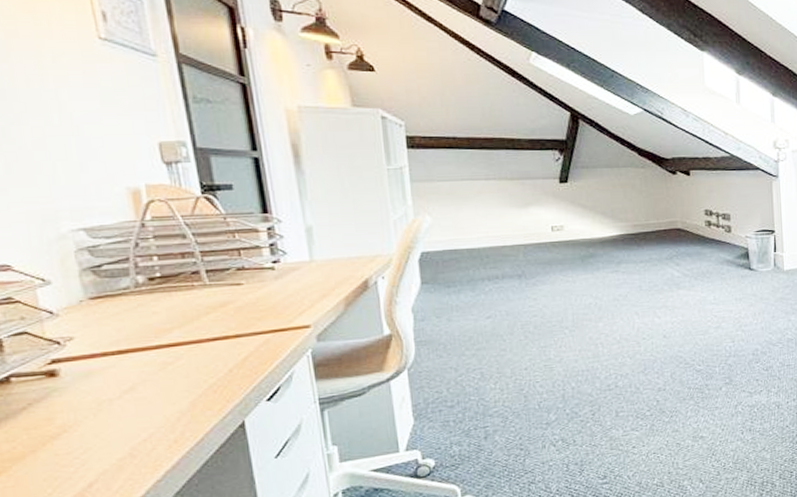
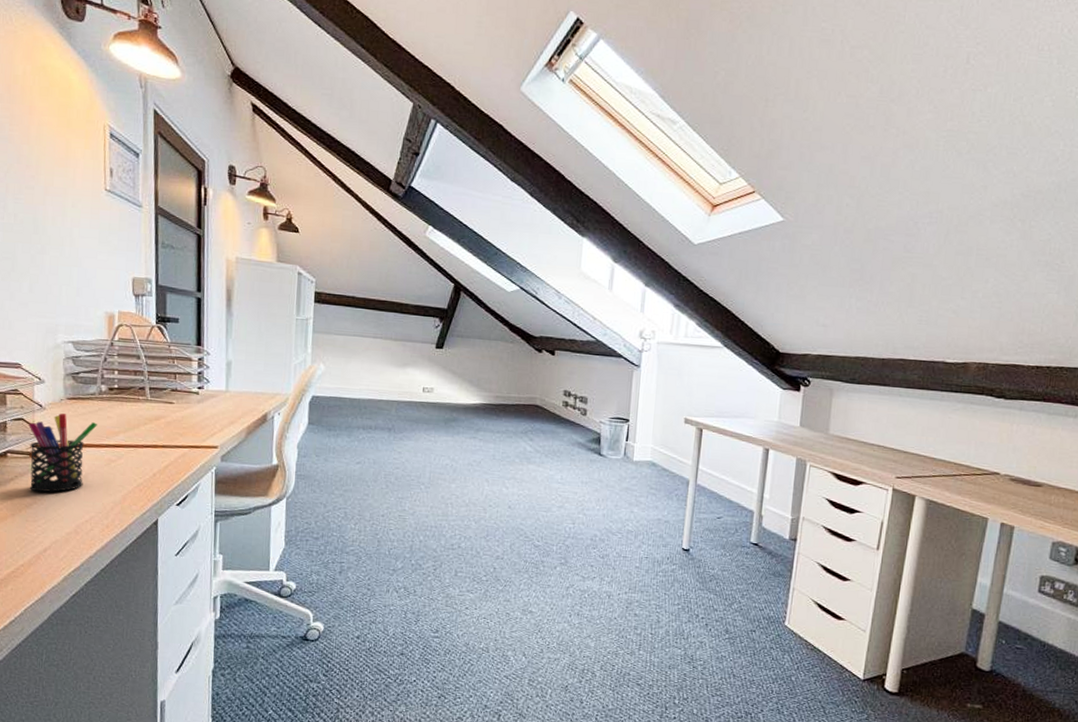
pen holder: none [37,317,139,418] -> present [29,413,97,493]

